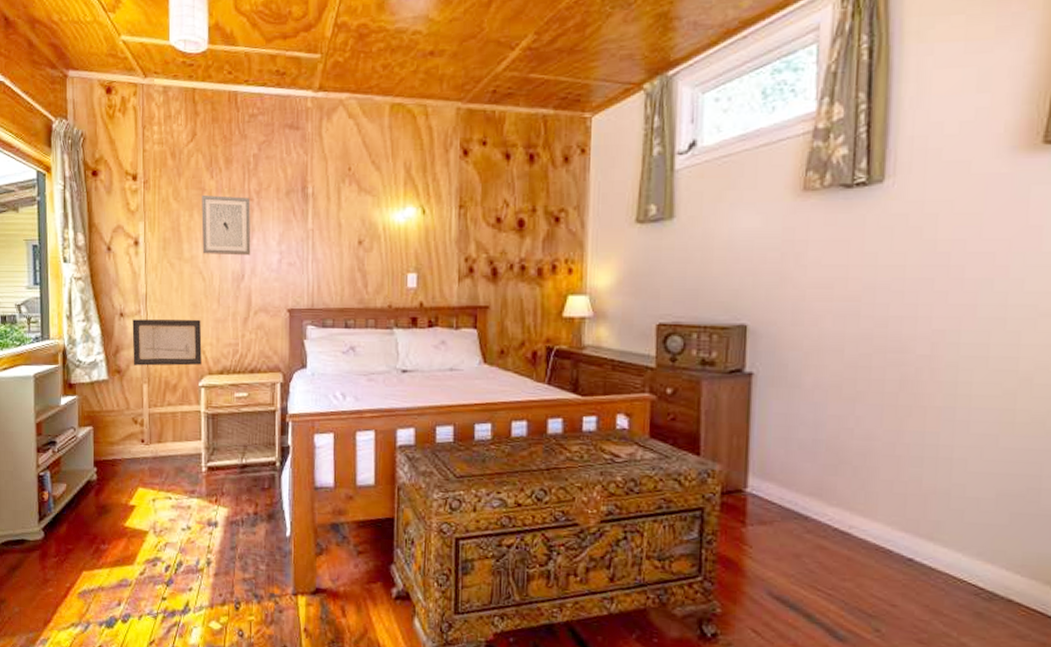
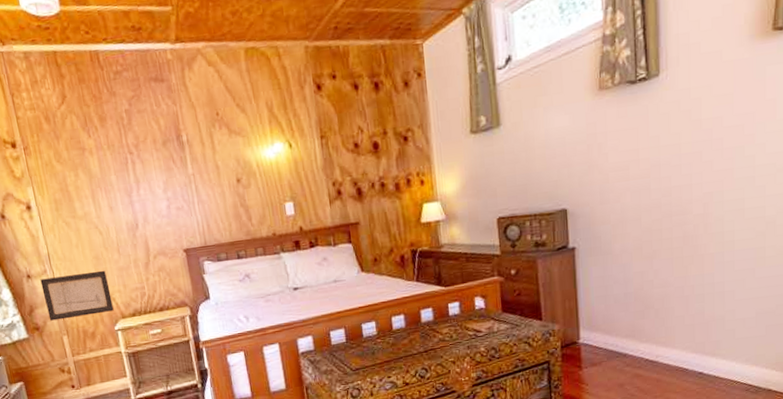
wall art: present [201,194,251,256] -> none [83,152,141,210]

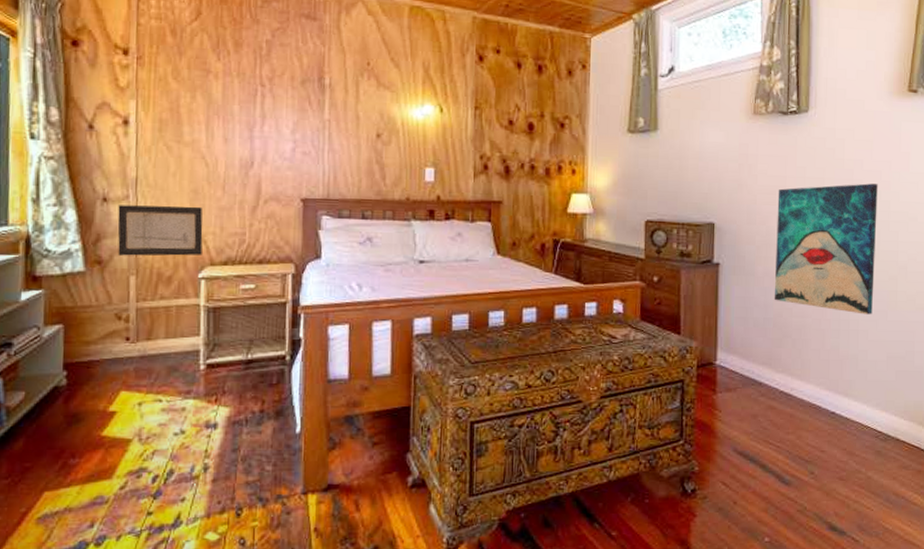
wall art: none [631,139,741,276] -> present [774,183,878,315]

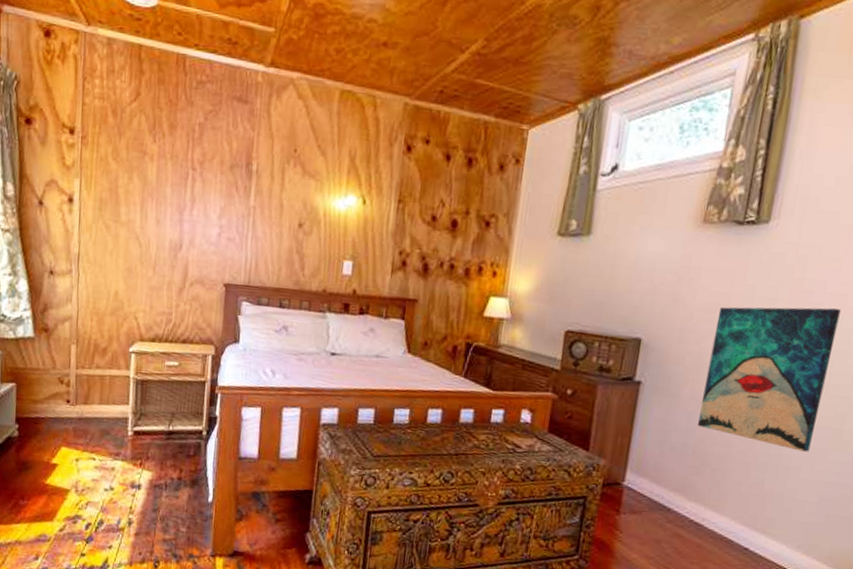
wall art: present [117,205,203,256] -> none [61,278,135,331]

